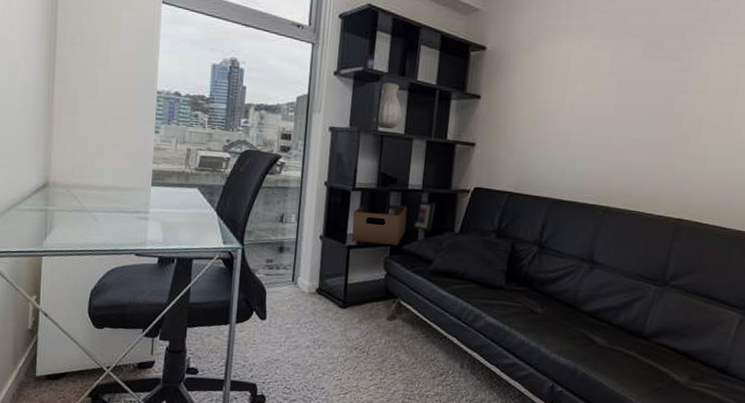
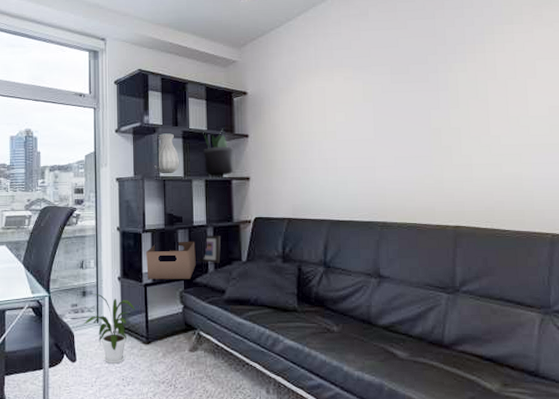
house plant: none [277,250,336,326] -> present [83,293,136,365]
planter: none [428,85,463,138] -> present [203,128,234,176]

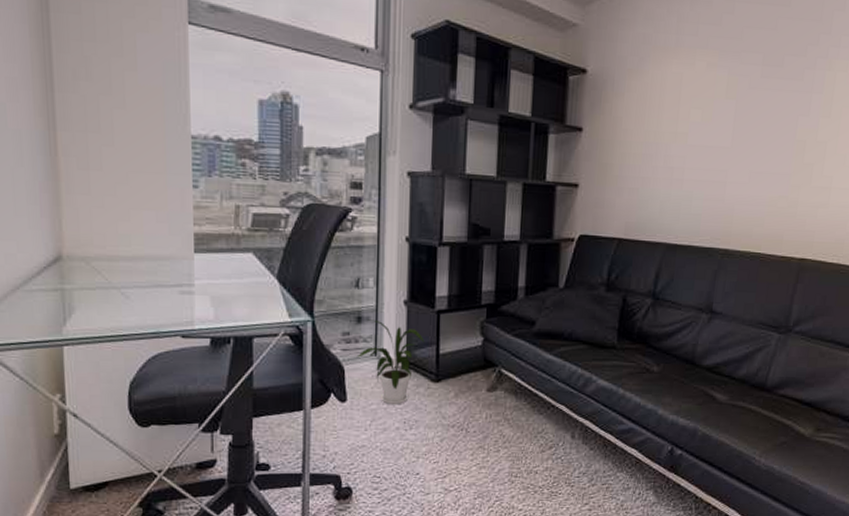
storage basket: present [146,241,196,279] -> none [441,259,504,307]
vase: present [154,133,180,174] -> none [459,116,493,172]
picture frame: present [198,235,221,264] -> none [506,253,536,290]
planter: present [203,128,234,176] -> none [524,116,563,180]

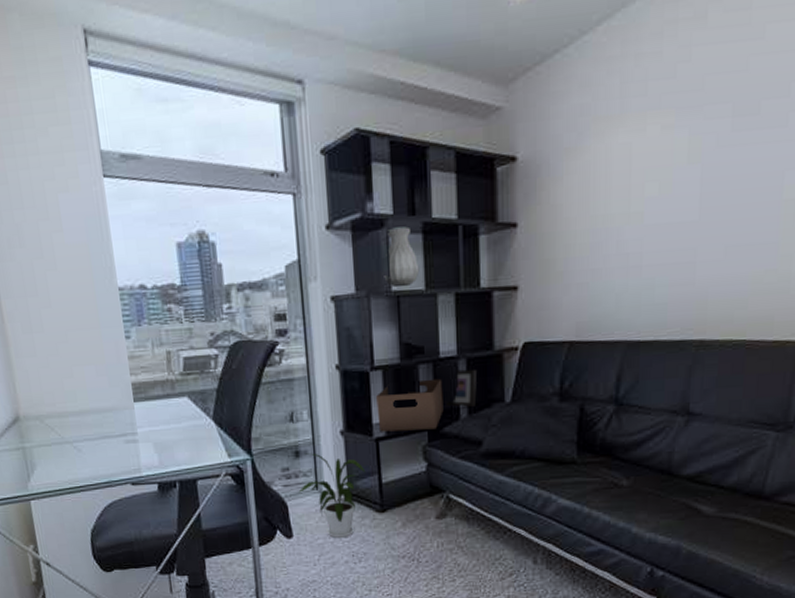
storage basket: none [441,259,504,307] -> present [376,378,444,432]
vase: none [459,116,493,172] -> present [384,226,420,288]
picture frame: none [506,253,536,290] -> present [446,369,477,408]

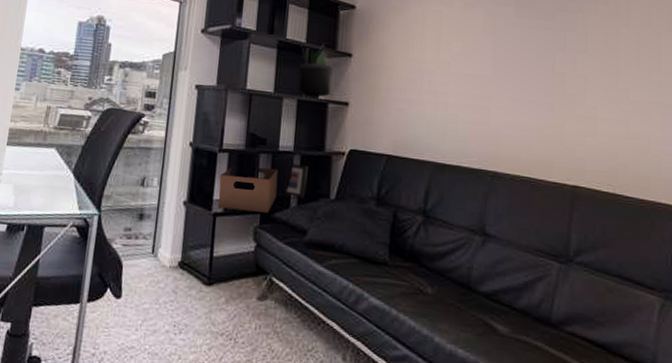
house plant: present [298,453,366,539] -> none [135,217,200,307]
vase: present [384,226,420,288] -> none [241,40,272,88]
planter: none [452,215,496,287] -> present [299,43,334,97]

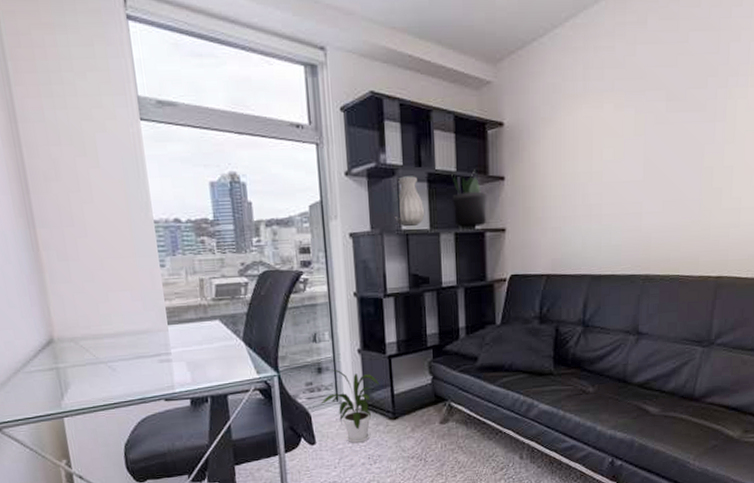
house plant: none [135,217,200,307] -> present [320,369,380,444]
storage basket: present [218,167,278,213] -> none [389,304,446,350]
vase: none [241,40,272,88] -> present [395,176,425,227]
picture frame: present [279,163,308,199] -> none [448,296,473,329]

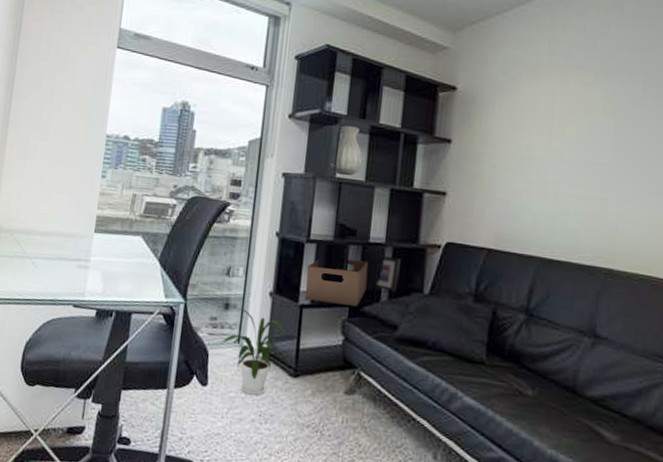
storage basket: none [389,304,446,350] -> present [305,259,368,307]
picture frame: none [448,296,473,329] -> present [369,255,401,294]
planter: present [451,169,488,228] -> none [392,128,431,186]

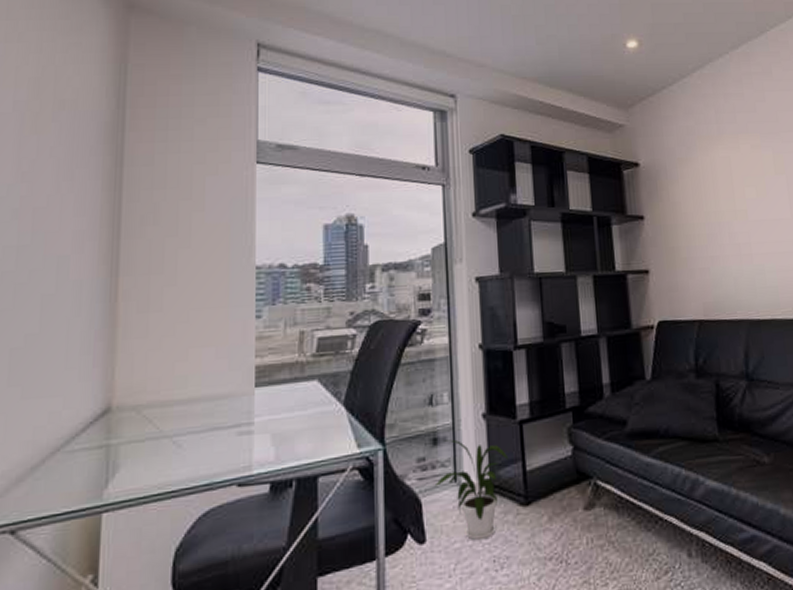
storage basket: present [305,259,368,307] -> none [520,357,587,414]
vase: present [331,126,363,176] -> none [526,216,560,270]
picture frame: present [369,255,401,294] -> none [589,347,619,386]

